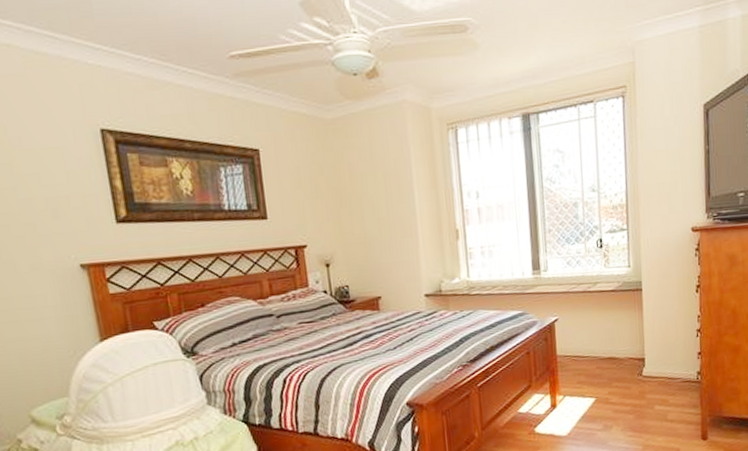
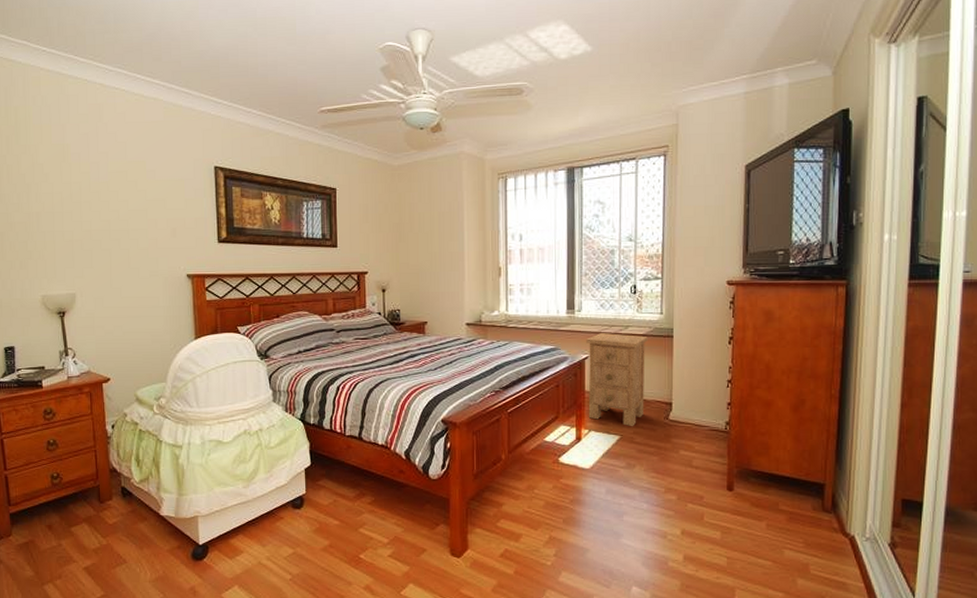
nightstand: none [554,291,618,388] -> present [586,333,649,427]

